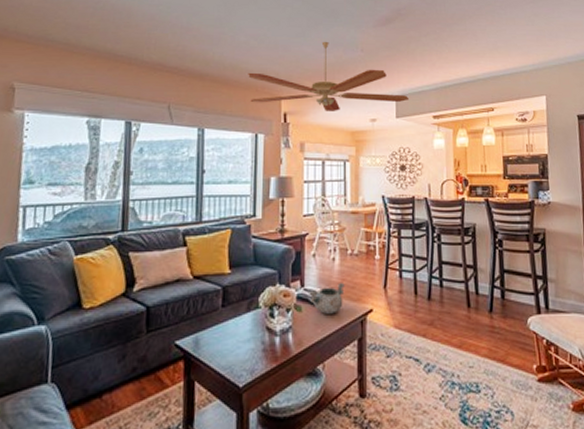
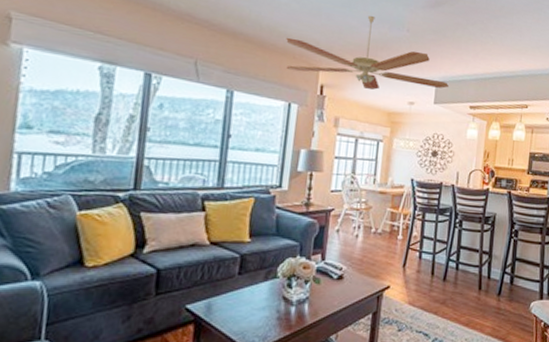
decorative bowl: present [309,282,345,314] -> none [329,258,366,288]

